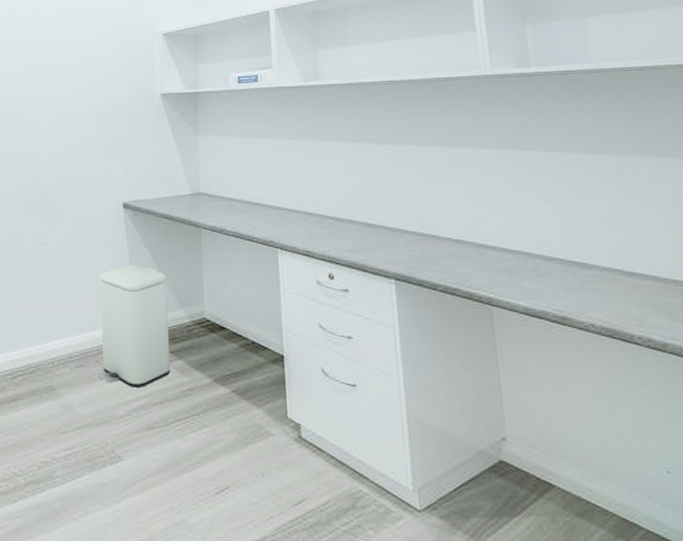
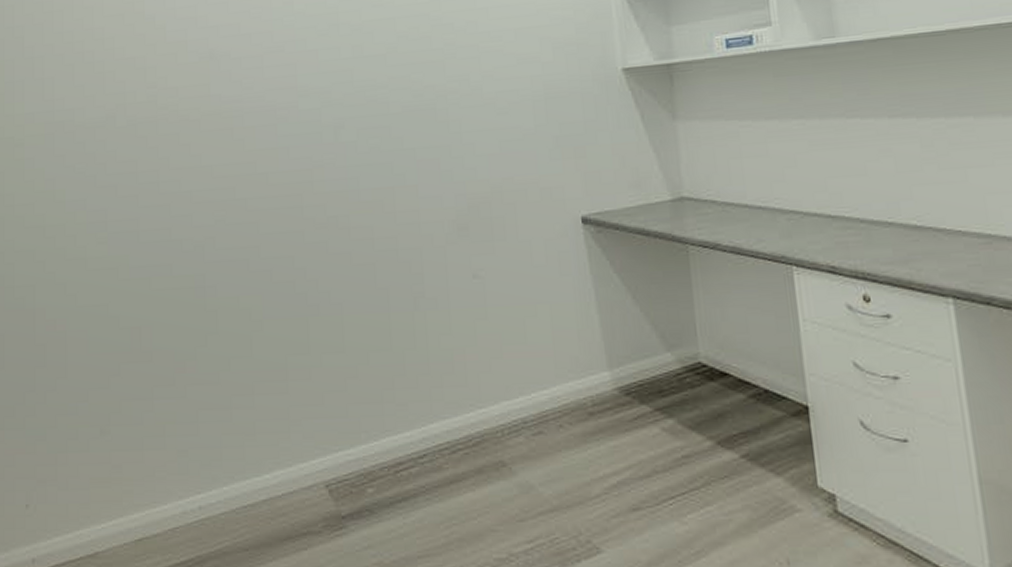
pedal bin: present [98,265,171,388] -> none [556,297,659,458]

